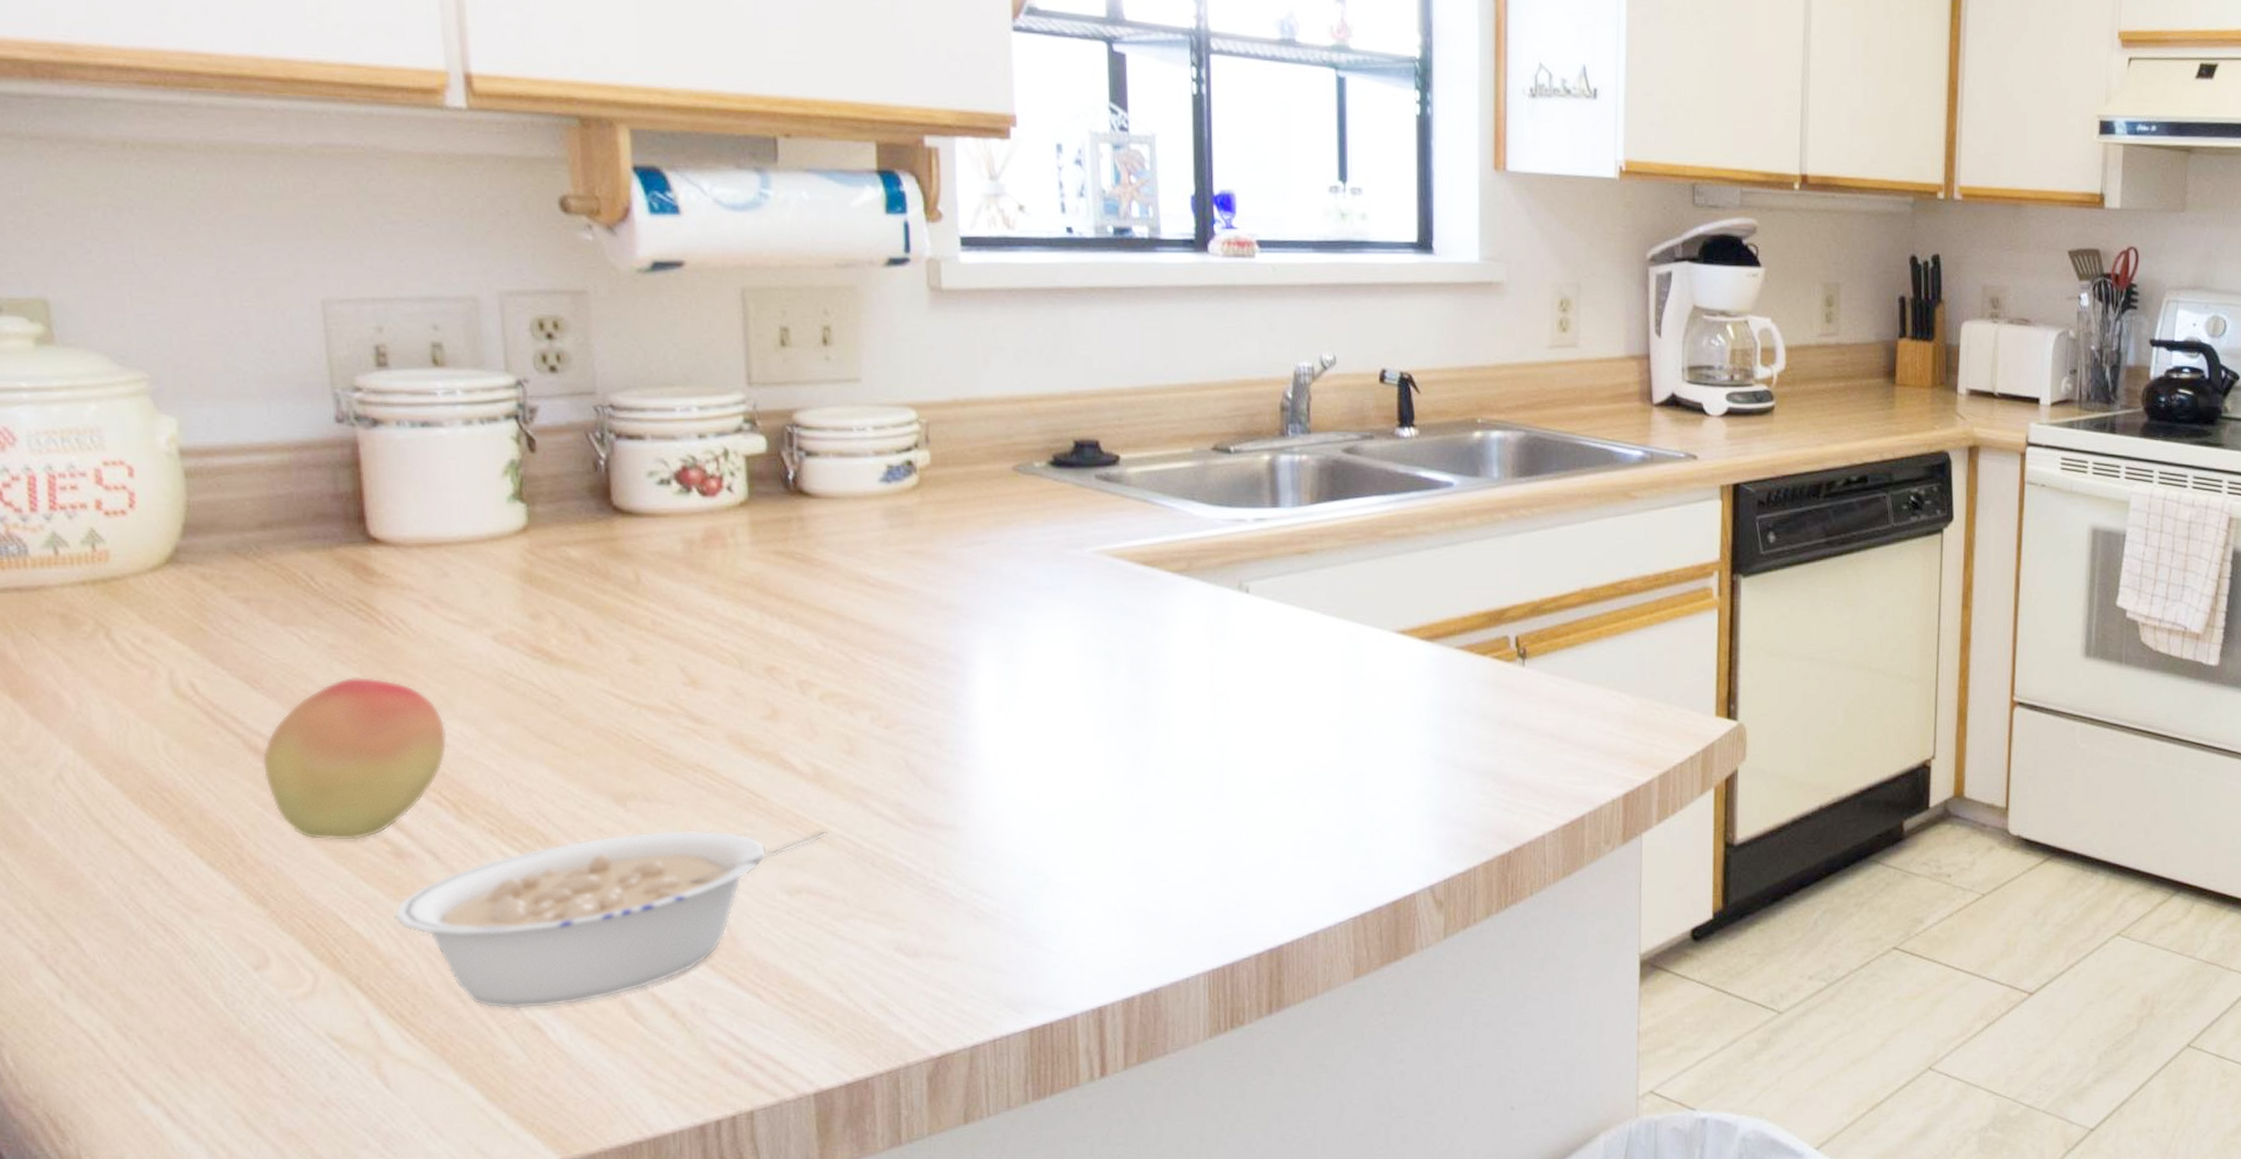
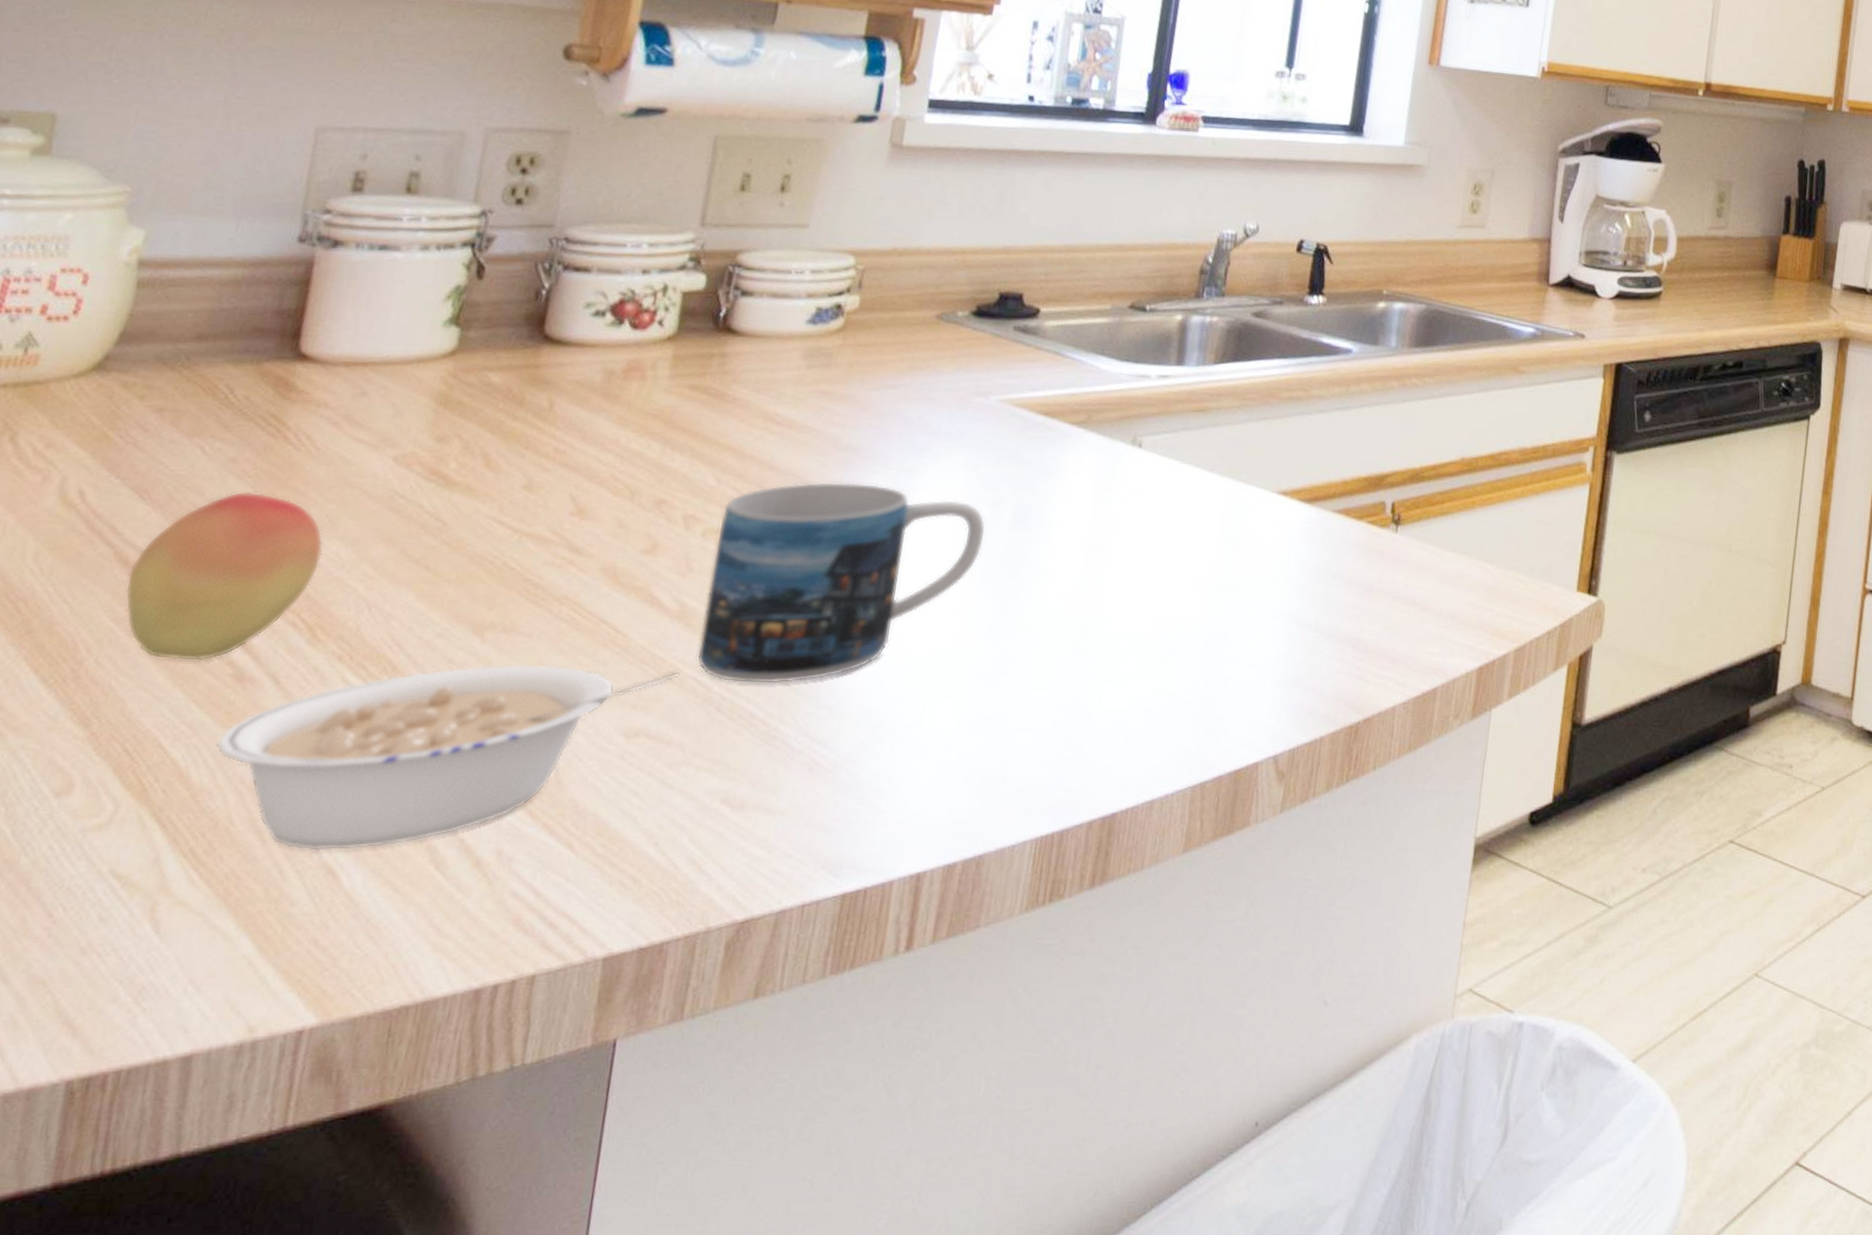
mug: none [834,641,1105,840] -> present [696,481,986,685]

